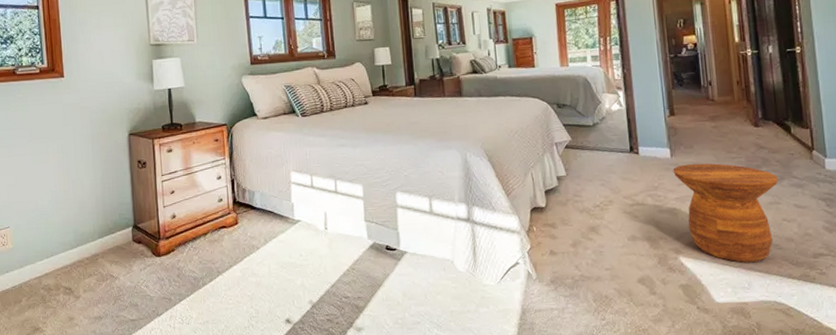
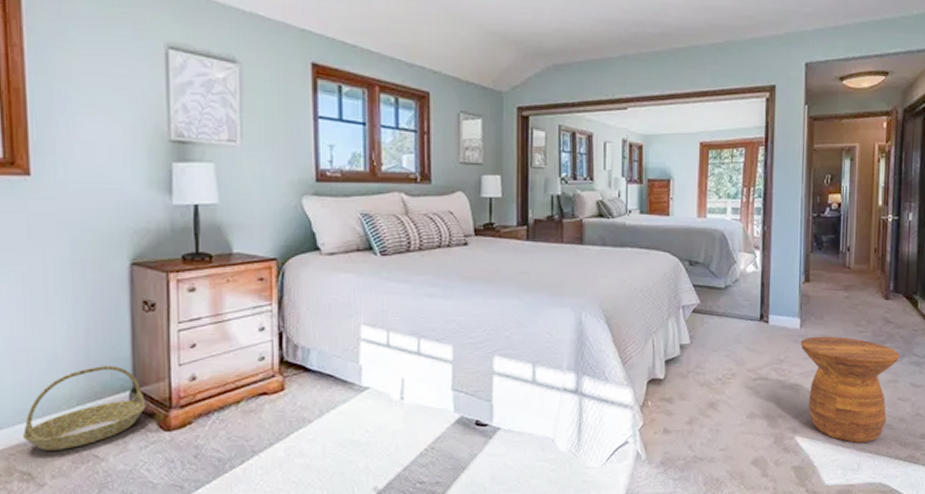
basket: none [64,209,144,272] -> present [22,366,147,451]

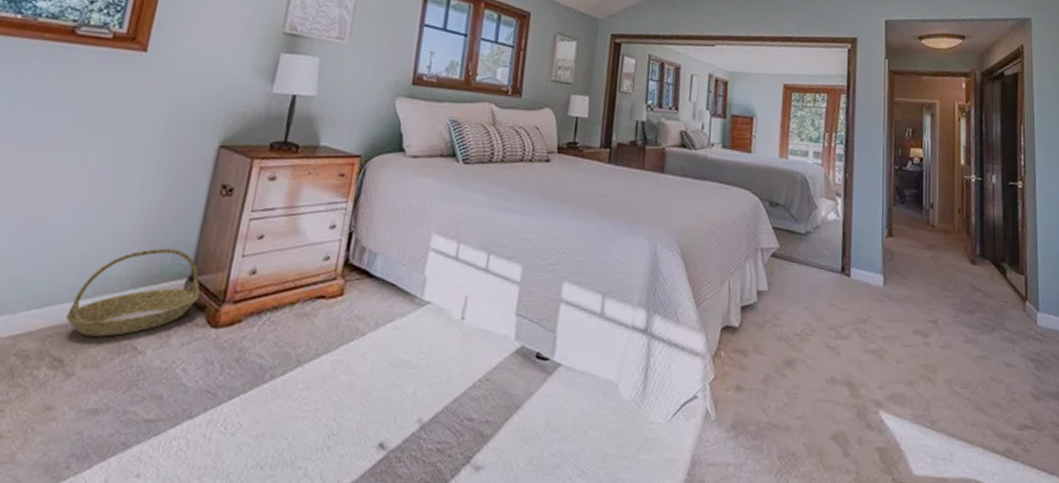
side table: present [800,336,900,444] -> none [884,296,991,429]

